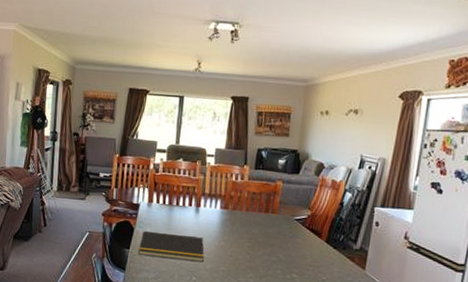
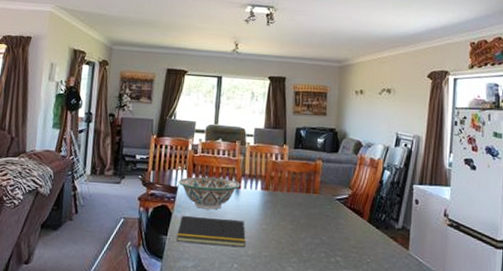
decorative bowl: none [140,194,201,226] -> present [178,176,241,210]

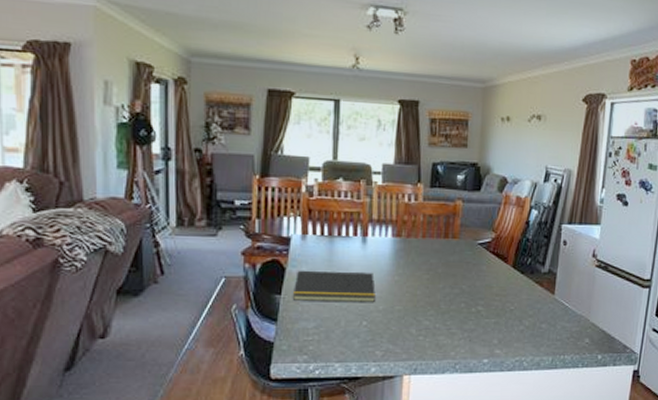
decorative bowl: present [178,176,241,210] -> none [291,223,368,262]

